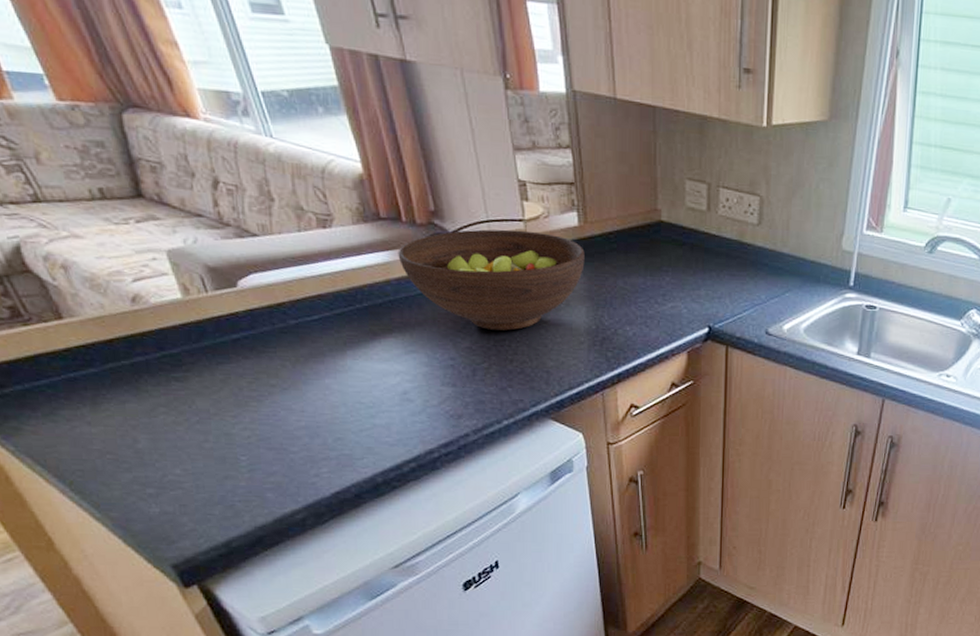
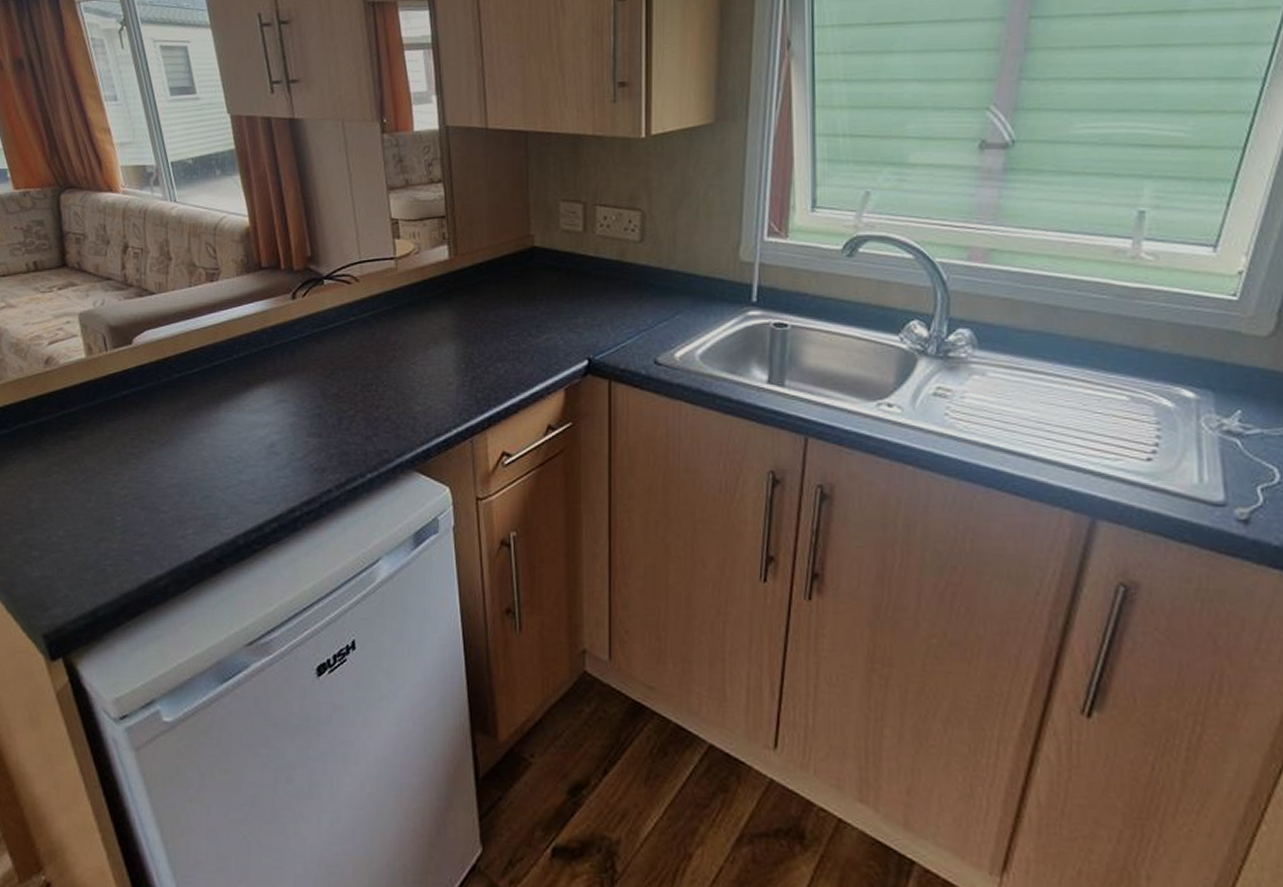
fruit bowl: present [398,229,585,331] -> none [275,268,455,374]

